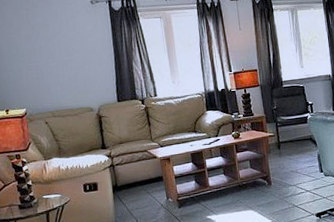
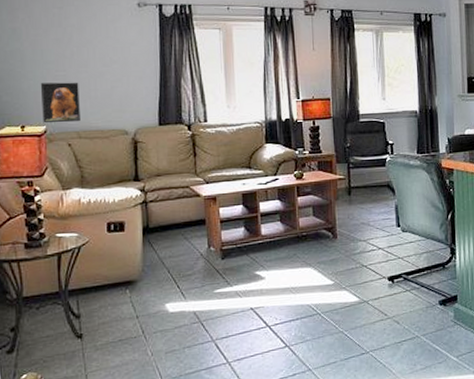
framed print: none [17,70,53,106] -> present [40,82,80,123]

